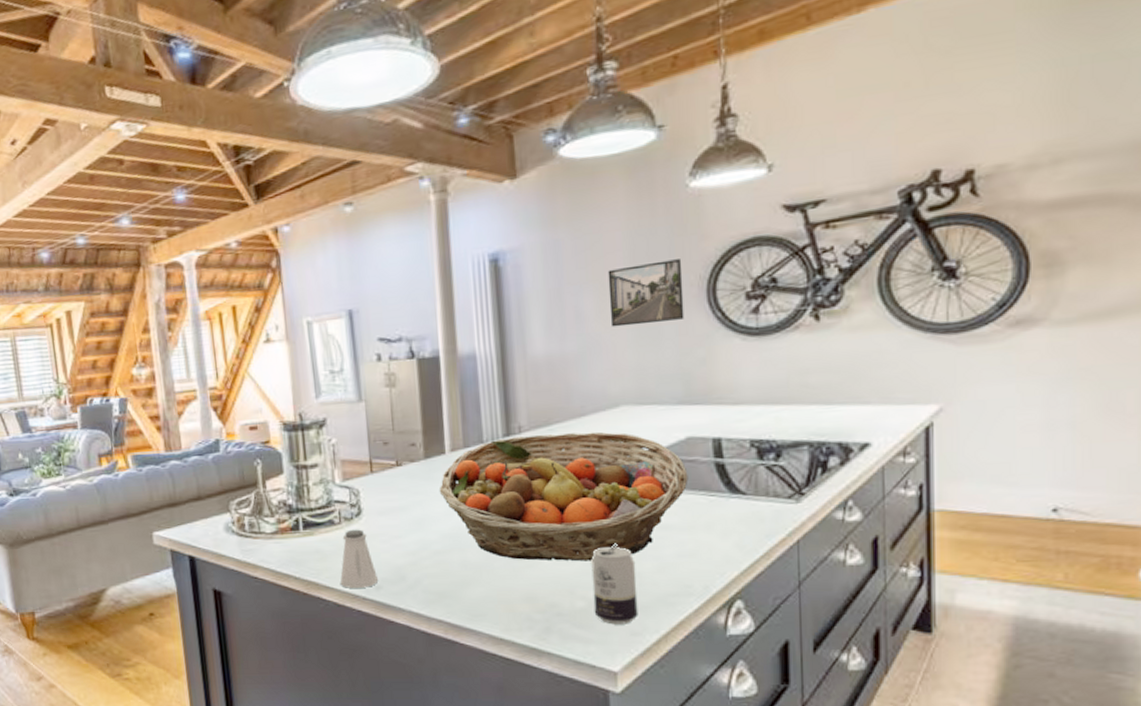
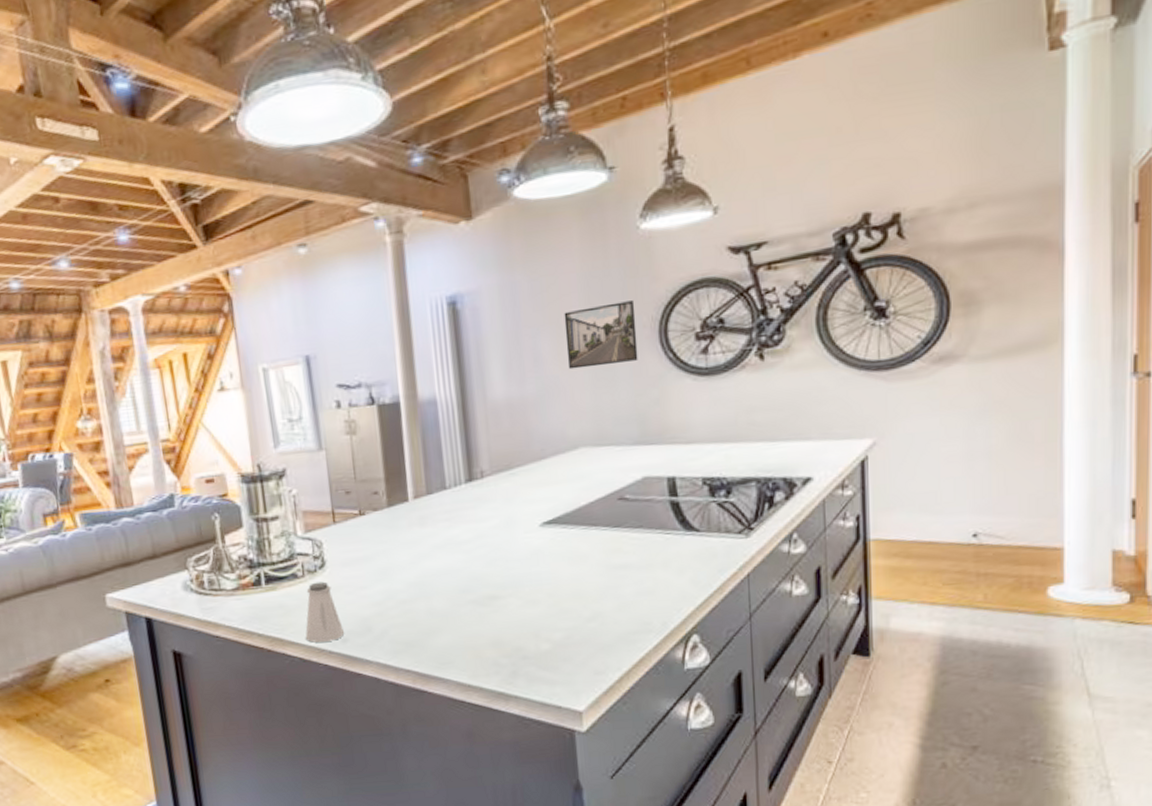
fruit basket: present [439,431,688,562] -> none [403,474,646,605]
beverage can: present [591,543,638,625] -> none [554,584,601,665]

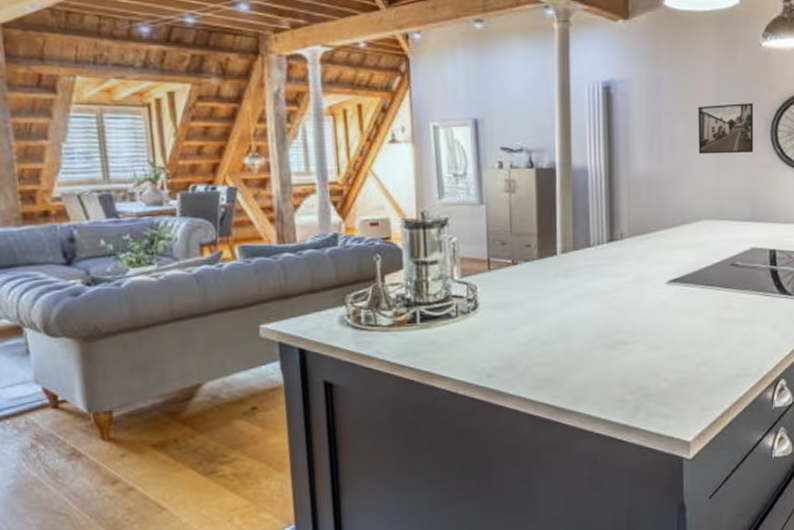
saltshaker: present [305,581,344,643] -> none [454,322,490,377]

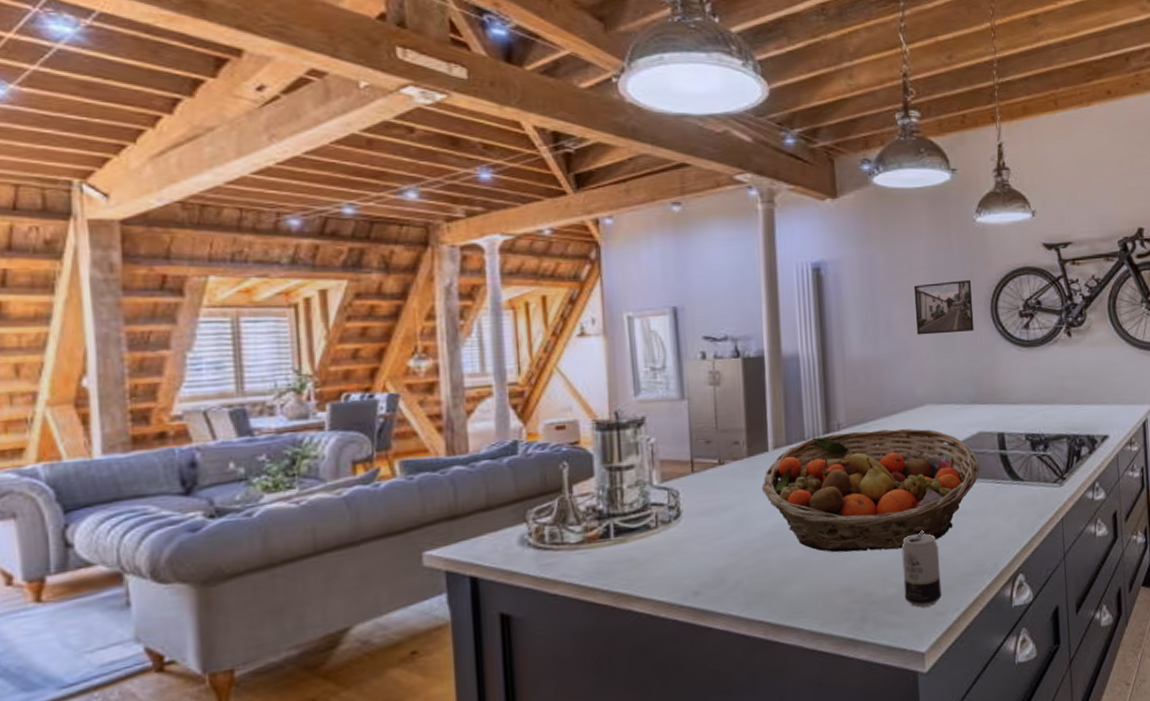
fruit basket: none [549,240,751,350] -> present [761,428,980,553]
beverage can: none [674,334,709,402] -> present [901,530,942,608]

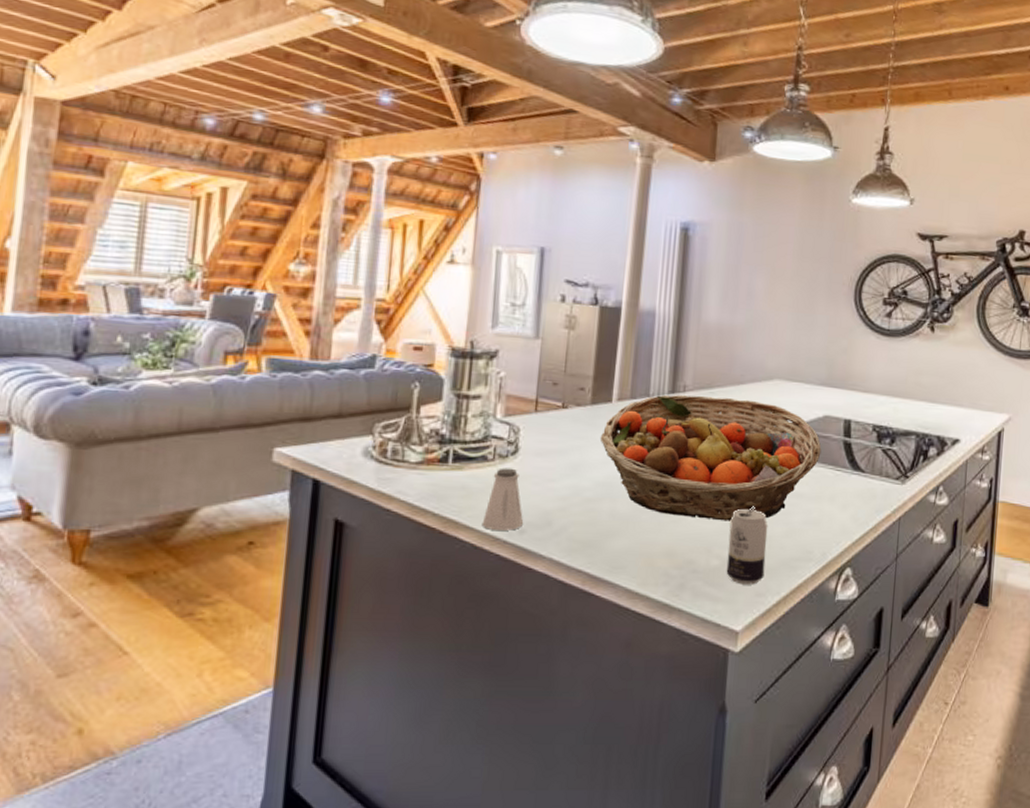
saltshaker: none [654,532,696,597] -> present [481,468,523,531]
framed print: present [913,280,974,335] -> none [775,258,839,312]

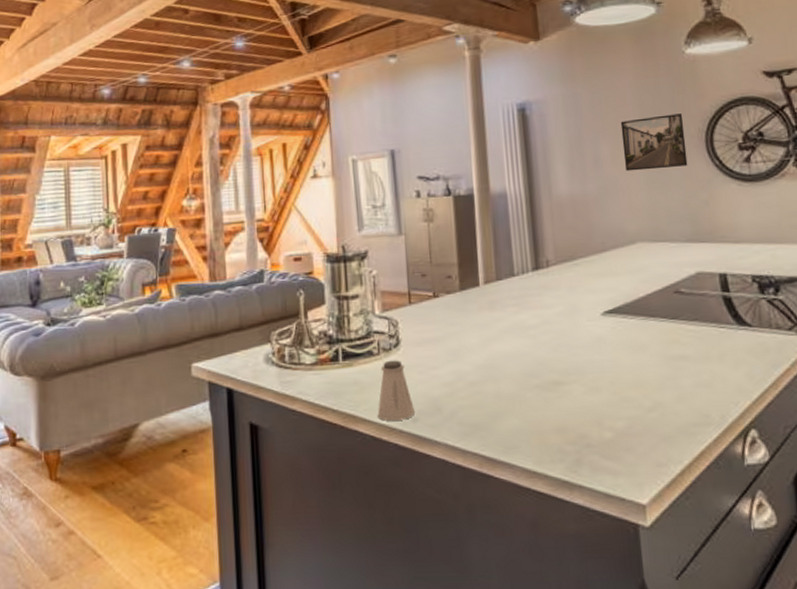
fruit basket: present [599,395,822,521] -> none [473,266,701,392]
beverage can: present [726,506,768,585] -> none [616,373,663,456]
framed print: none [775,258,839,312] -> present [620,113,688,172]

